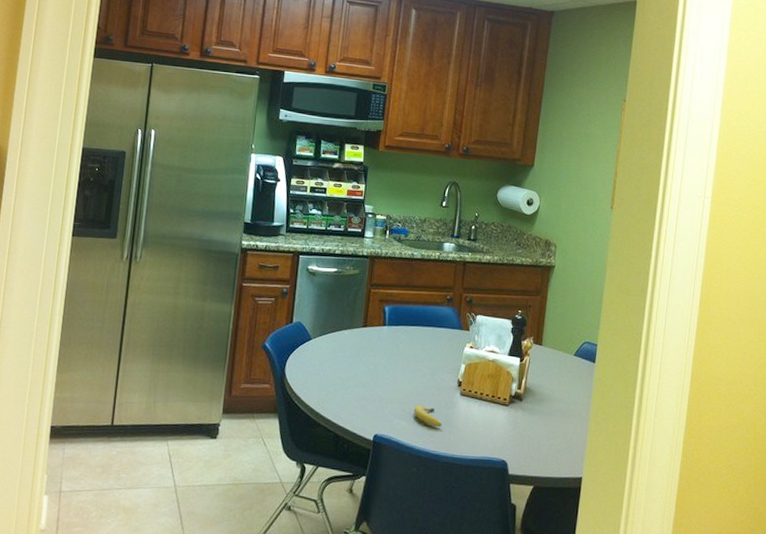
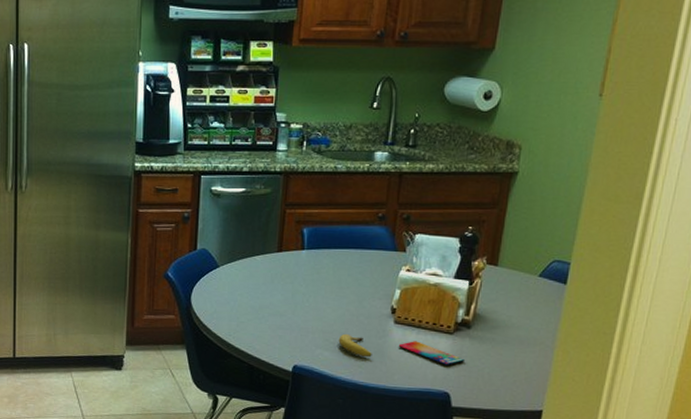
smartphone: none [463,412,519,436] -> present [398,341,466,367]

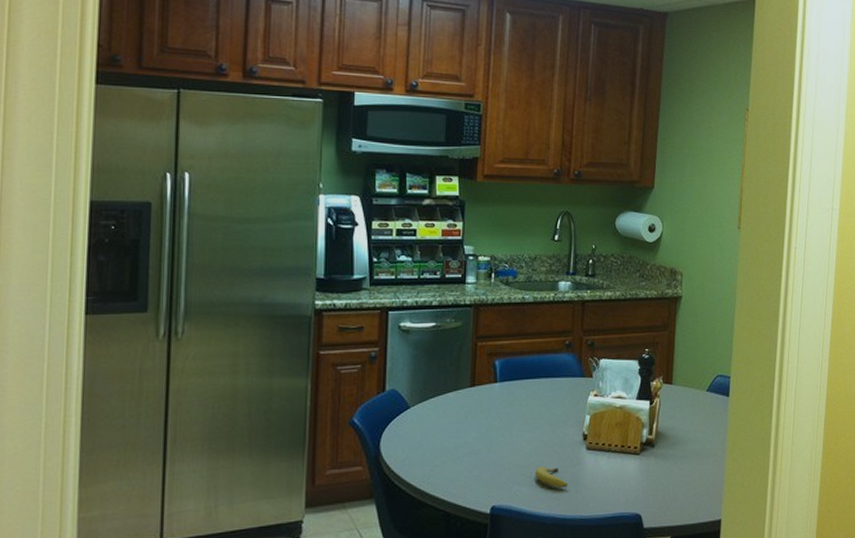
smartphone: present [398,341,466,367] -> none [591,465,652,488]

